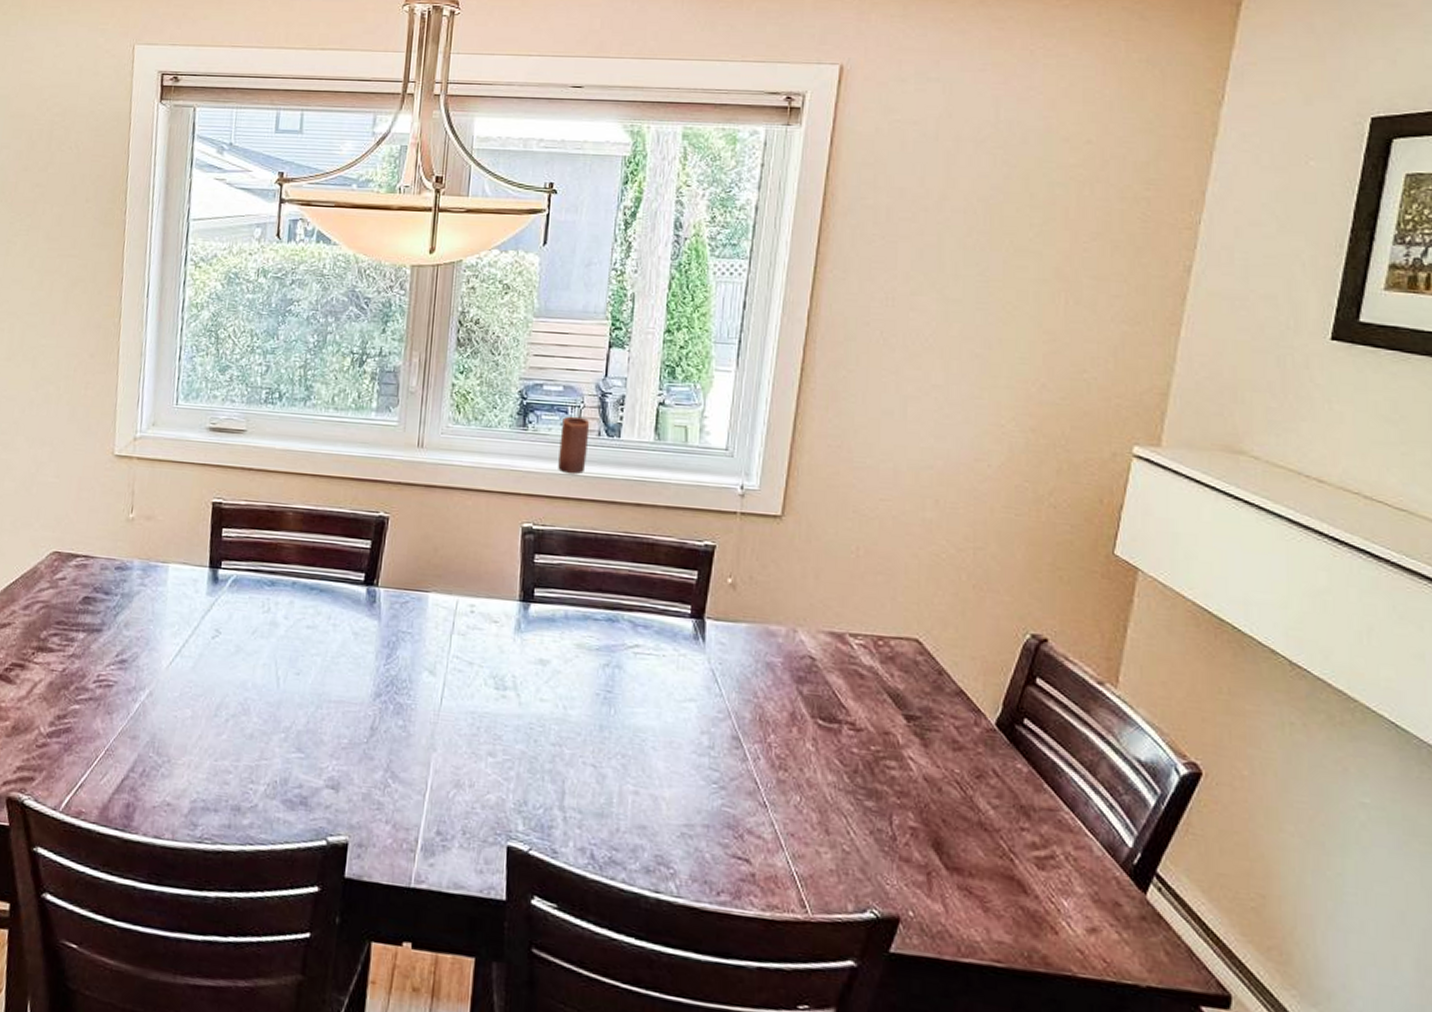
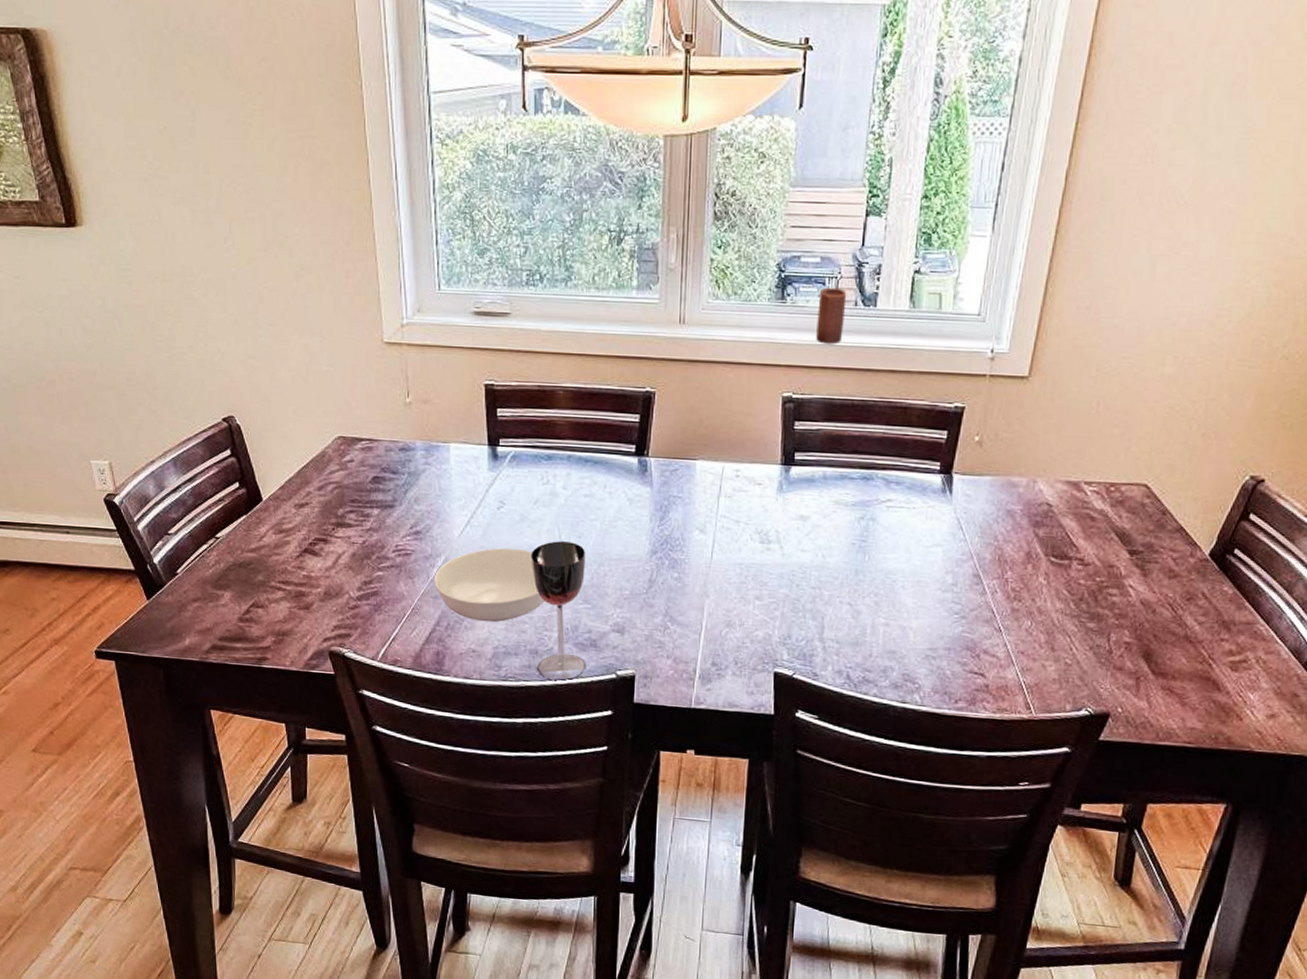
bowl: none [133,682,254,771] -> present [433,548,545,623]
wineglass: none [237,677,303,846] -> present [531,541,587,681]

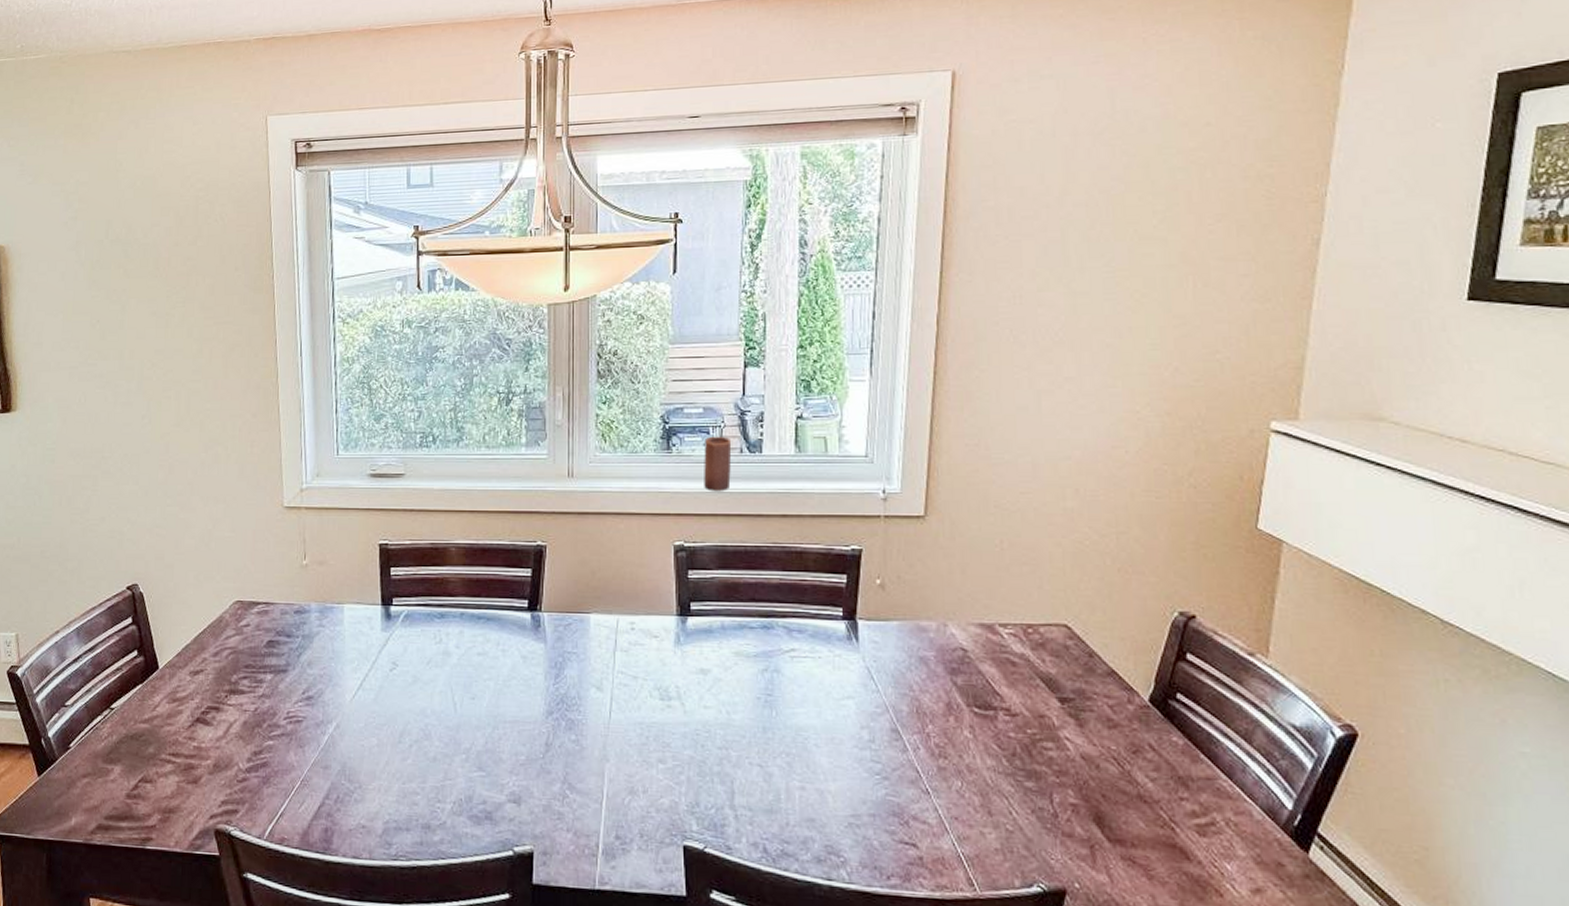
bowl: present [433,548,545,623] -> none [324,712,438,794]
wineglass: present [531,541,587,681] -> none [423,703,482,859]

